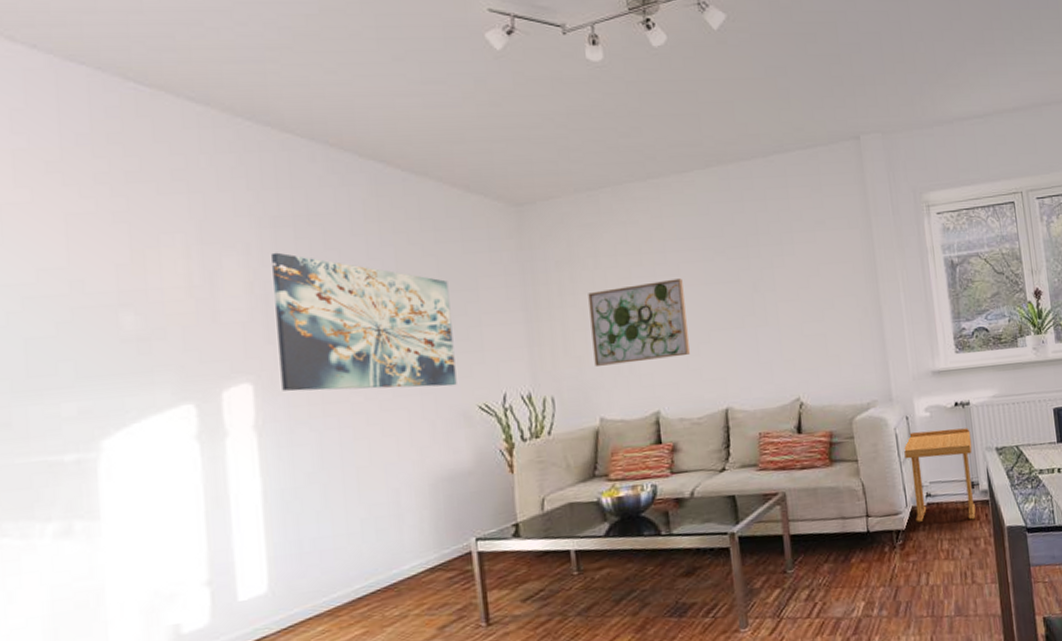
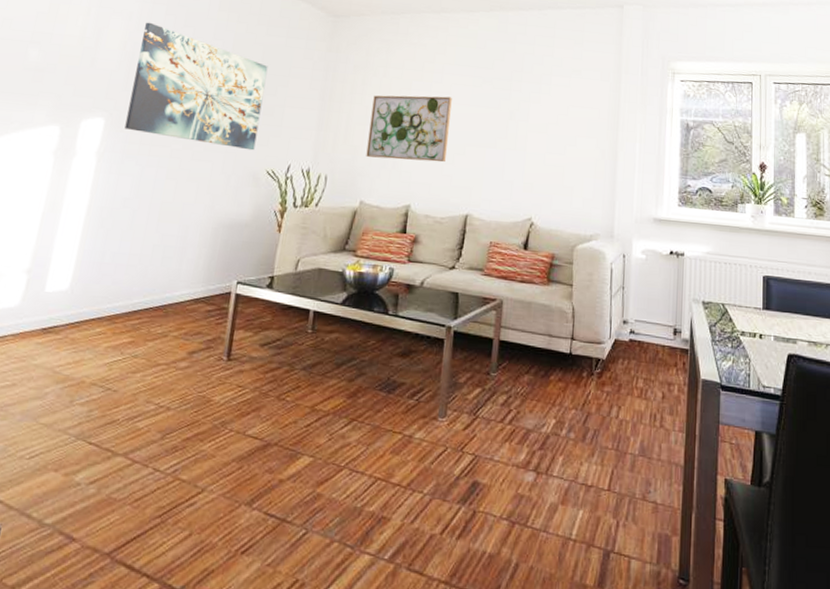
side table: present [904,428,976,522] -> none [616,271,681,365]

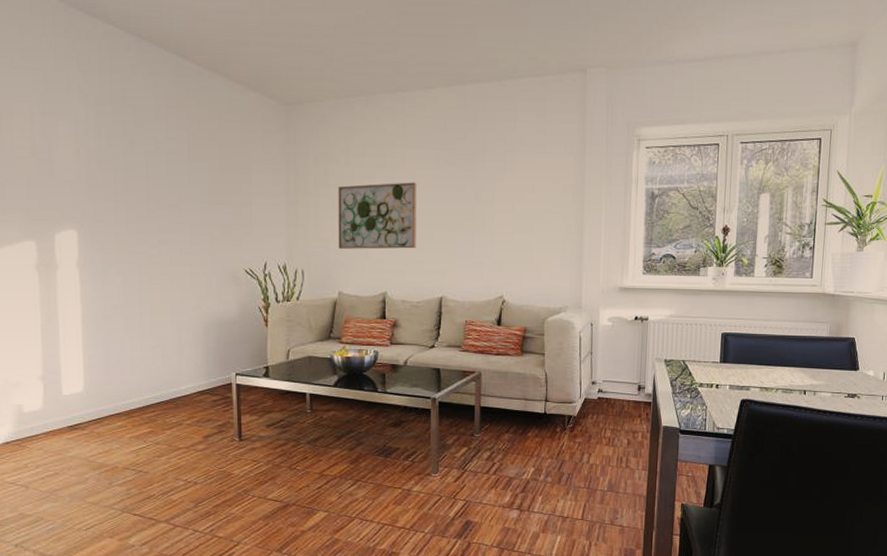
wall art: present [124,22,268,151] -> none [94,126,229,251]

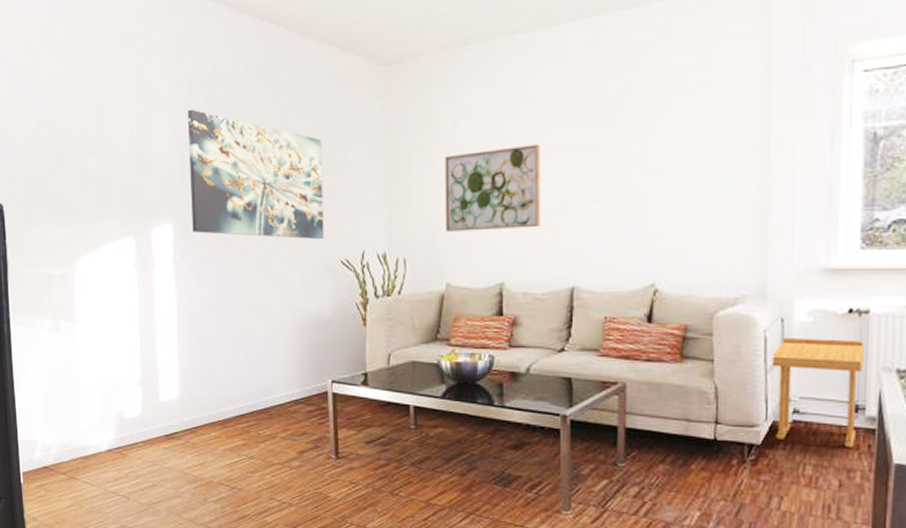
wall art: none [94,126,229,251] -> present [188,109,324,240]
side table: none [585,338,645,416] -> present [772,338,865,448]

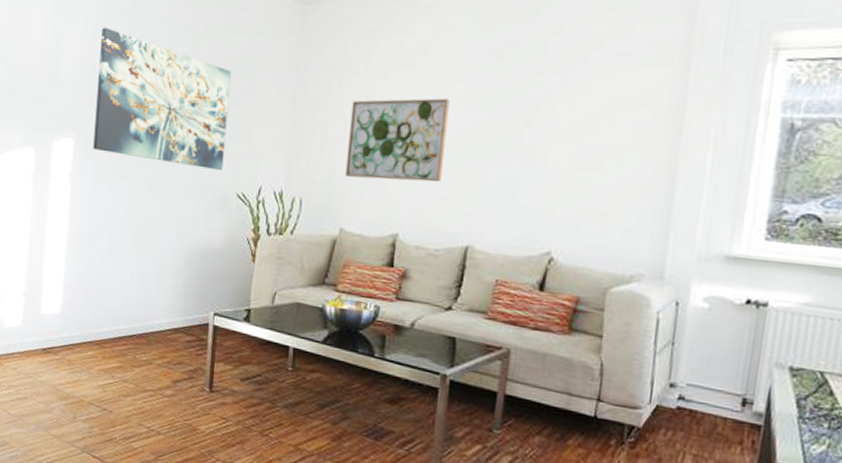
side table: present [772,338,865,448] -> none [657,322,759,442]

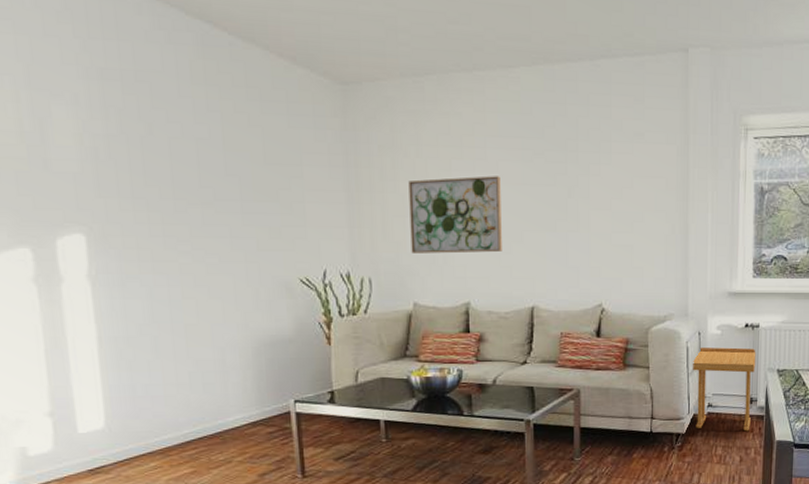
wall art: present [93,27,232,171] -> none [100,106,280,258]
side table: none [657,322,759,442] -> present [693,347,756,431]

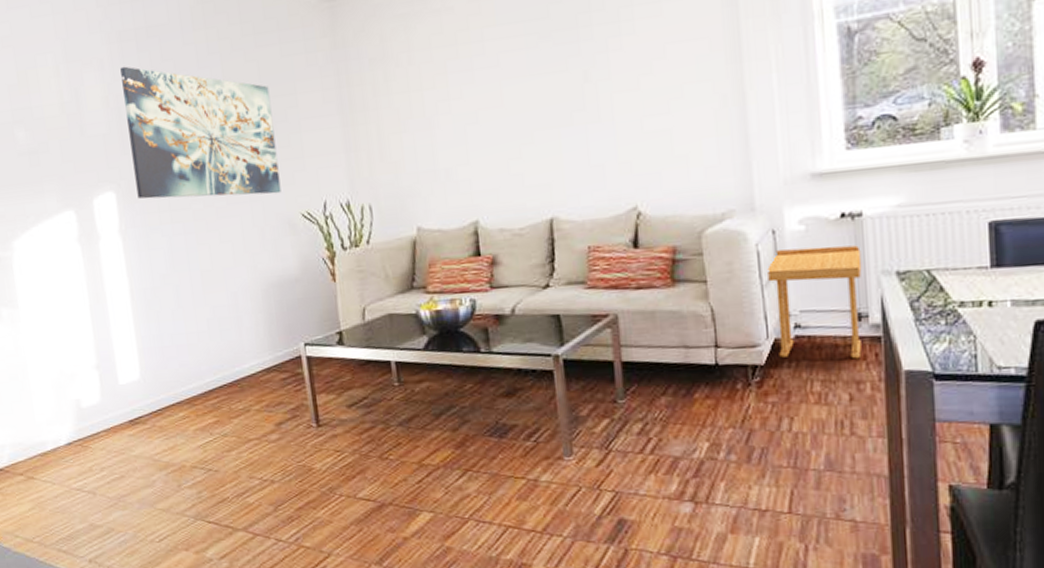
wall art: none [100,106,280,258] -> present [120,66,281,199]
wall art: present [408,176,502,254] -> none [402,70,511,172]

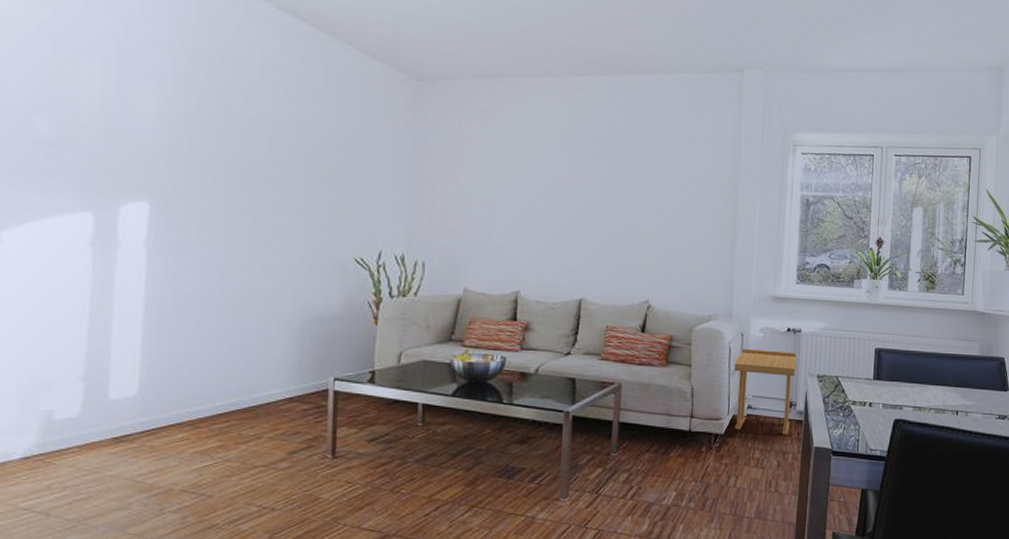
wall art: present [120,66,281,199] -> none [176,85,344,237]

